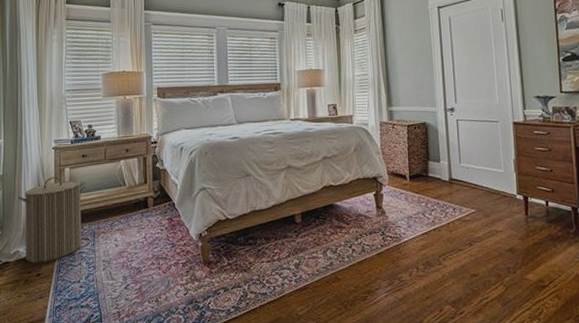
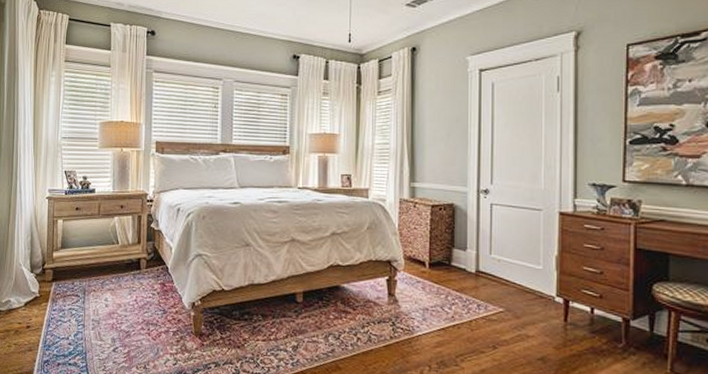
laundry hamper: present [18,176,87,263] -> none [11,227,79,315]

